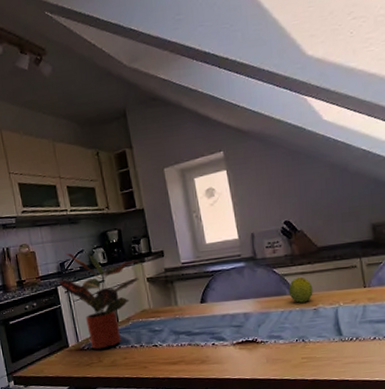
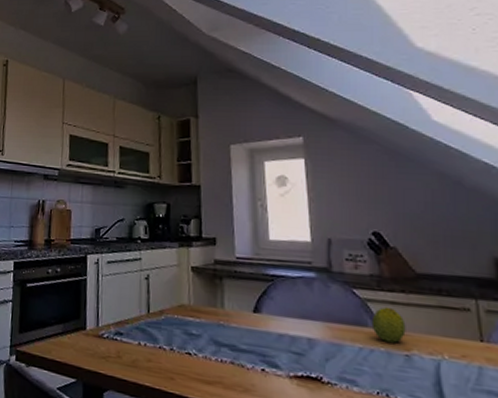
potted plant: present [58,252,139,350] -> none [90,218,185,343]

